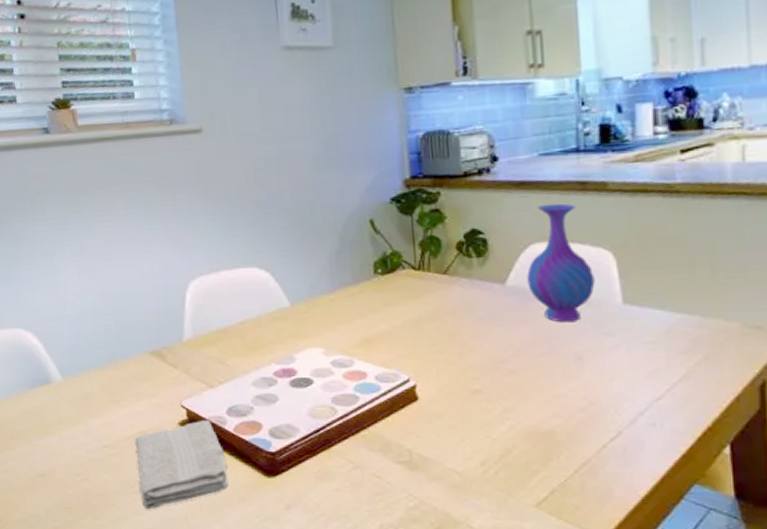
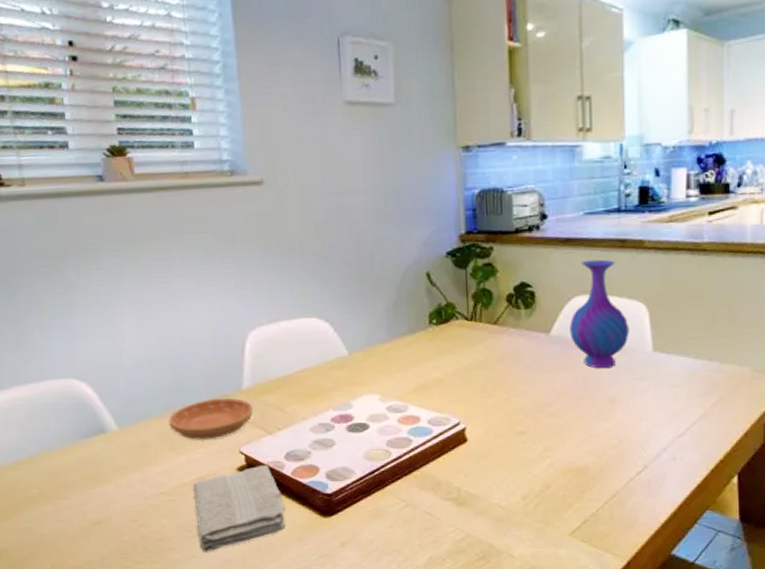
saucer: none [111,350,194,392] -> present [168,398,253,440]

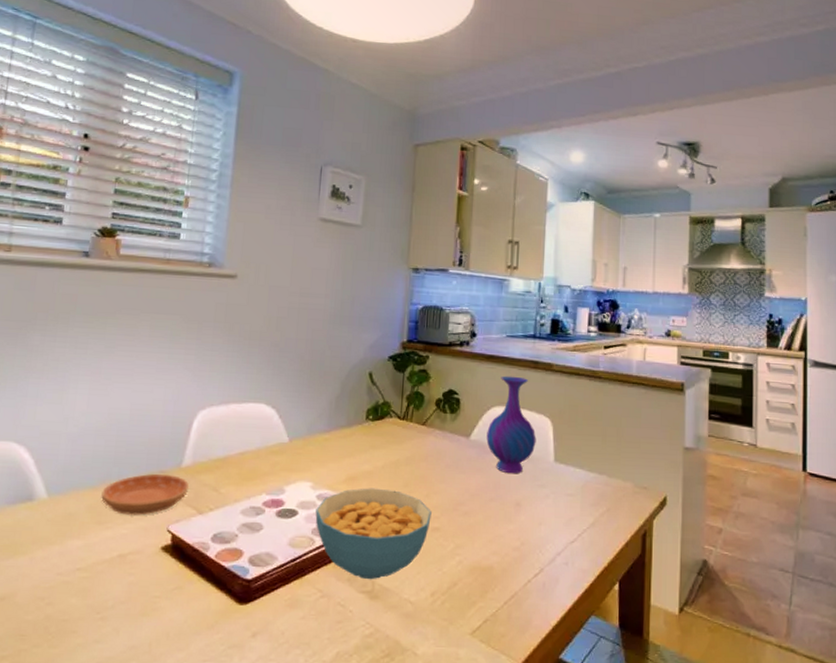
washcloth: present [193,464,286,552] -> none [106,545,203,637]
cereal bowl: none [388,395,515,488] -> present [315,488,432,580]

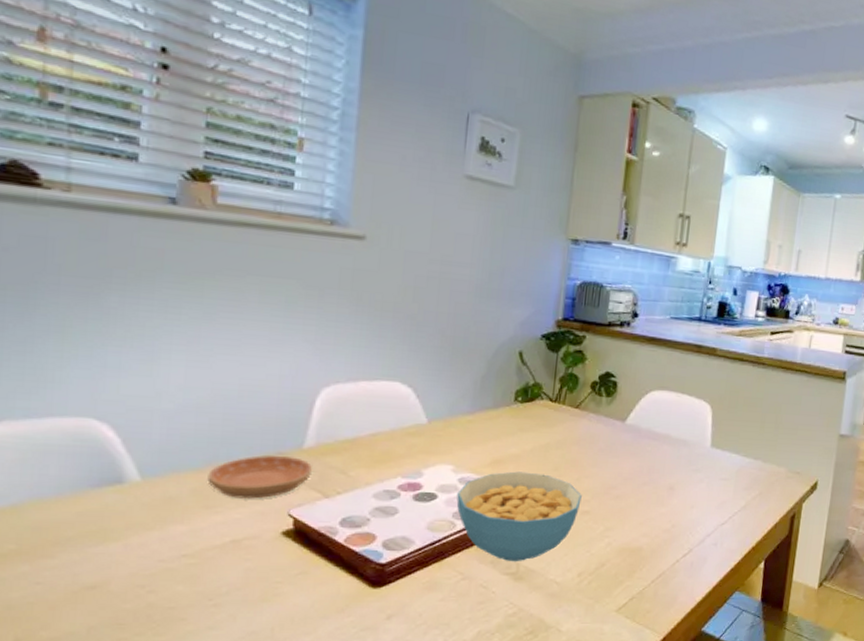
vase: present [486,376,536,474] -> none [642,359,695,459]

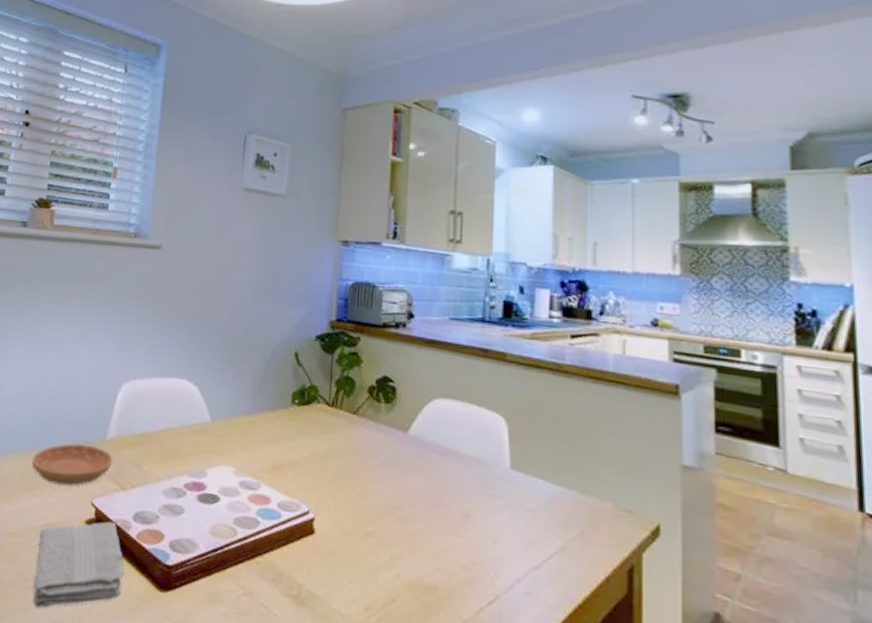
washcloth: none [220,529,331,624] -> present [33,521,124,608]
cereal bowl: present [456,471,582,562] -> none [237,479,365,583]

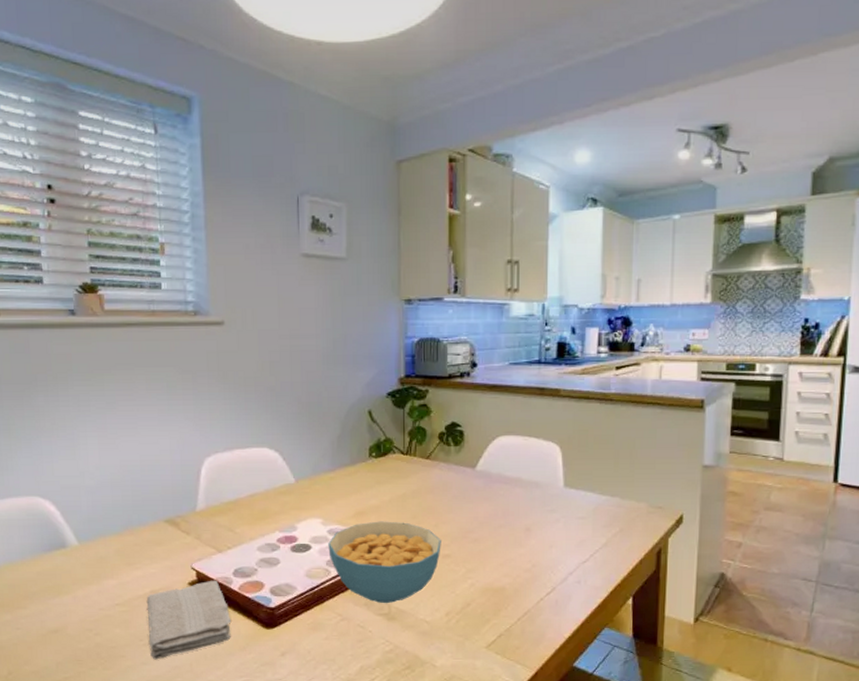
saucer: present [32,444,112,486] -> none [126,519,205,556]
cereal bowl: none [237,479,365,583] -> present [328,521,441,604]

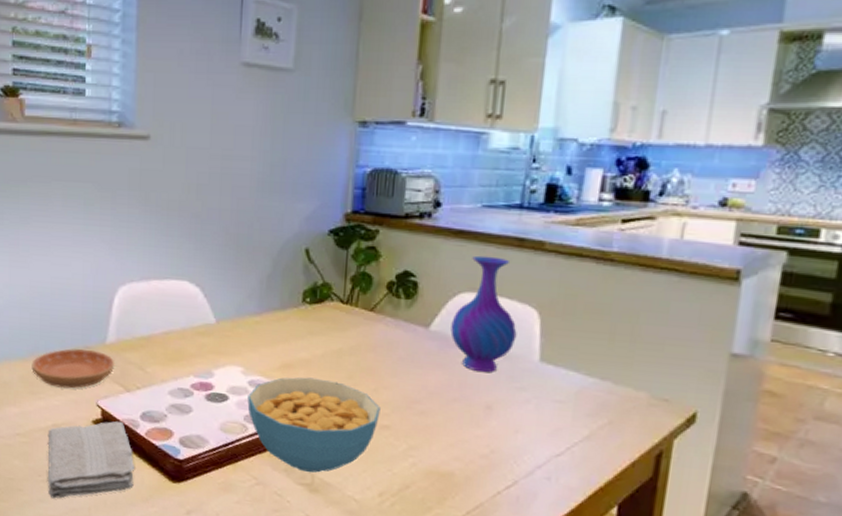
saucer: none [126,519,205,556] -> present [31,349,114,389]
vase: none [493,404,545,501] -> present [450,255,517,373]

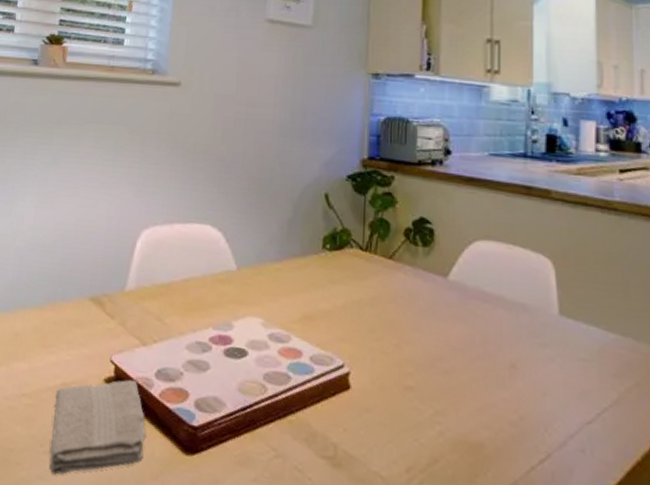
saucer: present [31,349,114,389] -> none [46,296,132,342]
cereal bowl: present [247,377,380,473] -> none [267,330,404,443]
vase: present [450,255,517,373] -> none [469,203,534,327]

